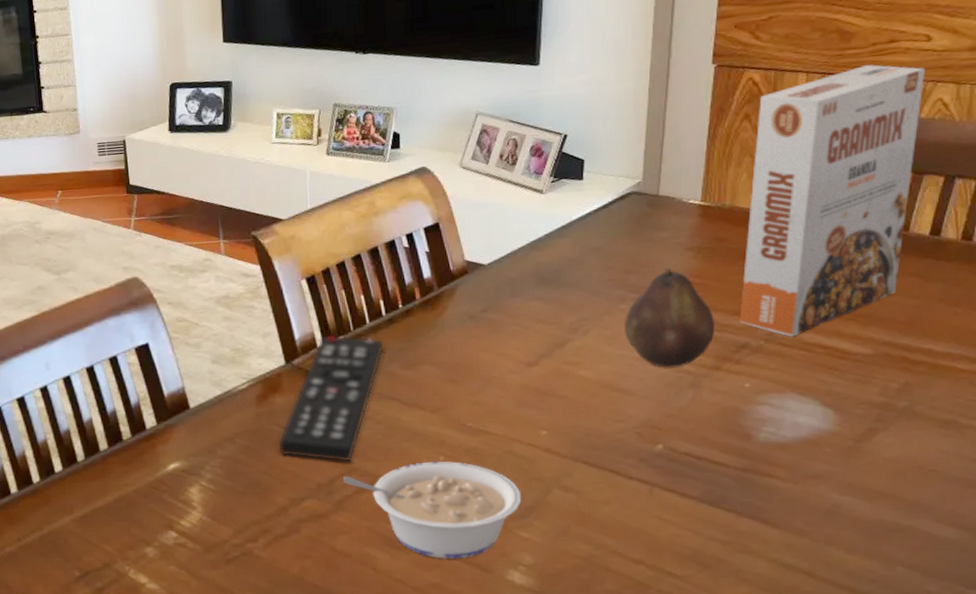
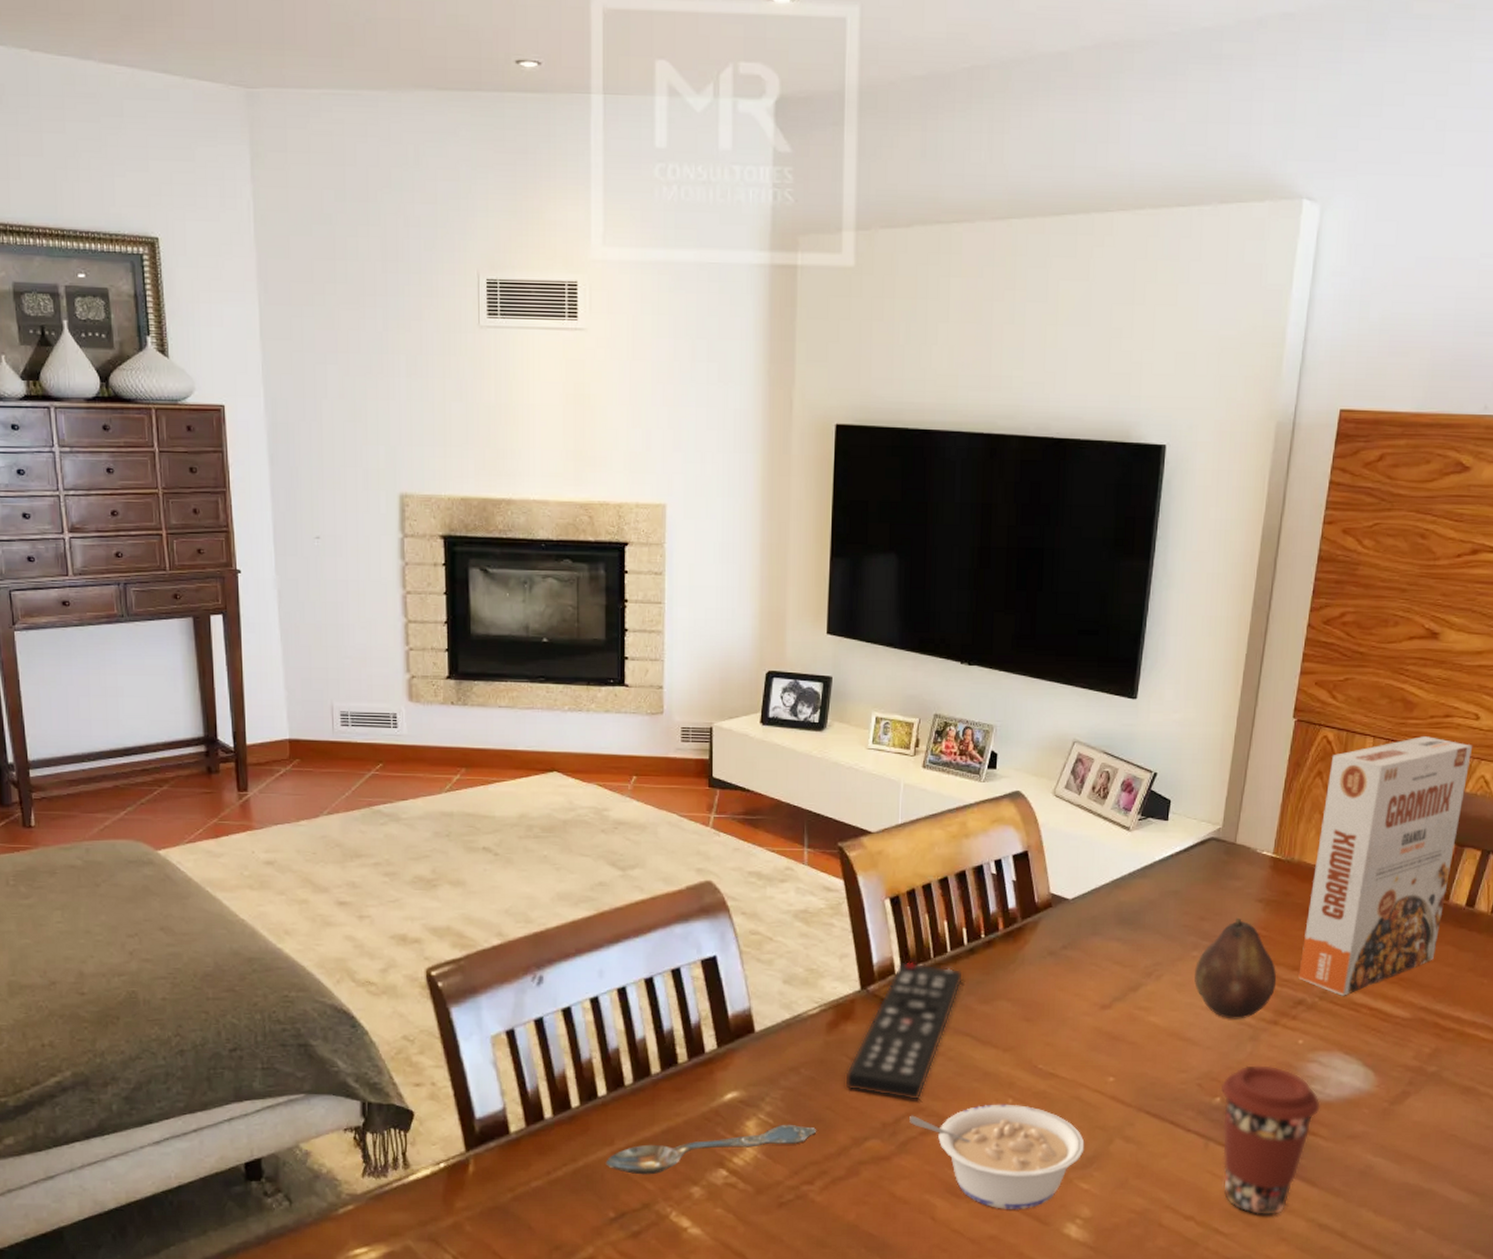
spoon: none [67,489,255,539] -> present [605,1124,816,1175]
coffee cup: none [662,410,775,558] -> present [1220,1064,1321,1217]

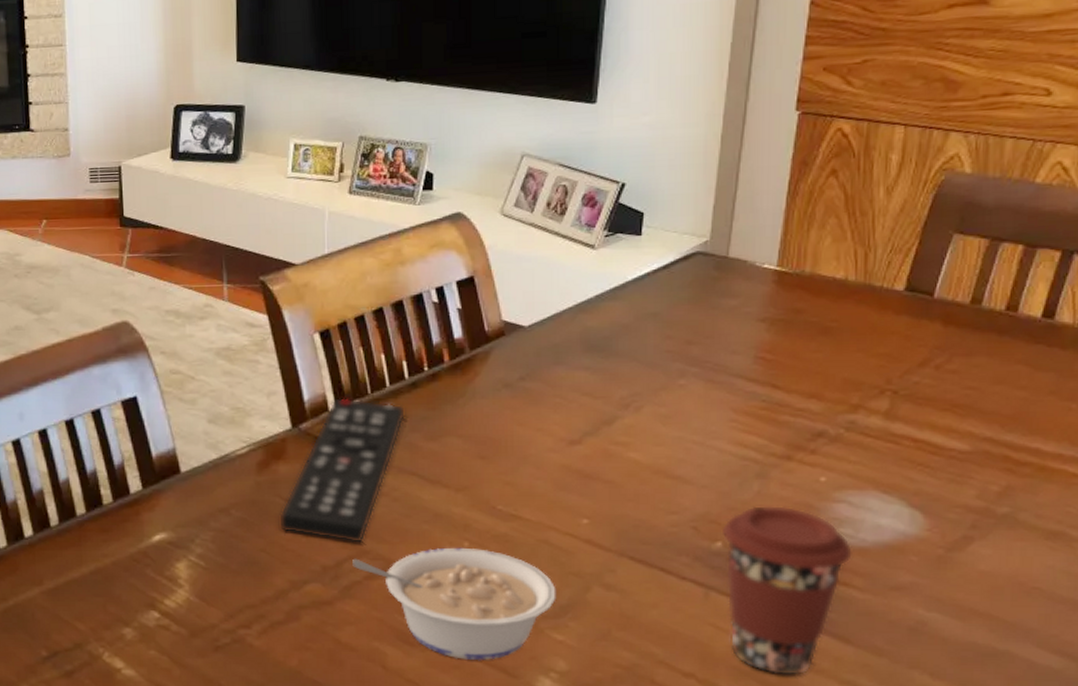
spoon: present [605,1124,816,1175] -> none [35,566,251,615]
fruit: present [1194,917,1277,1019] -> none [683,340,788,455]
cereal box: present [1298,736,1473,996] -> none [816,120,1044,426]

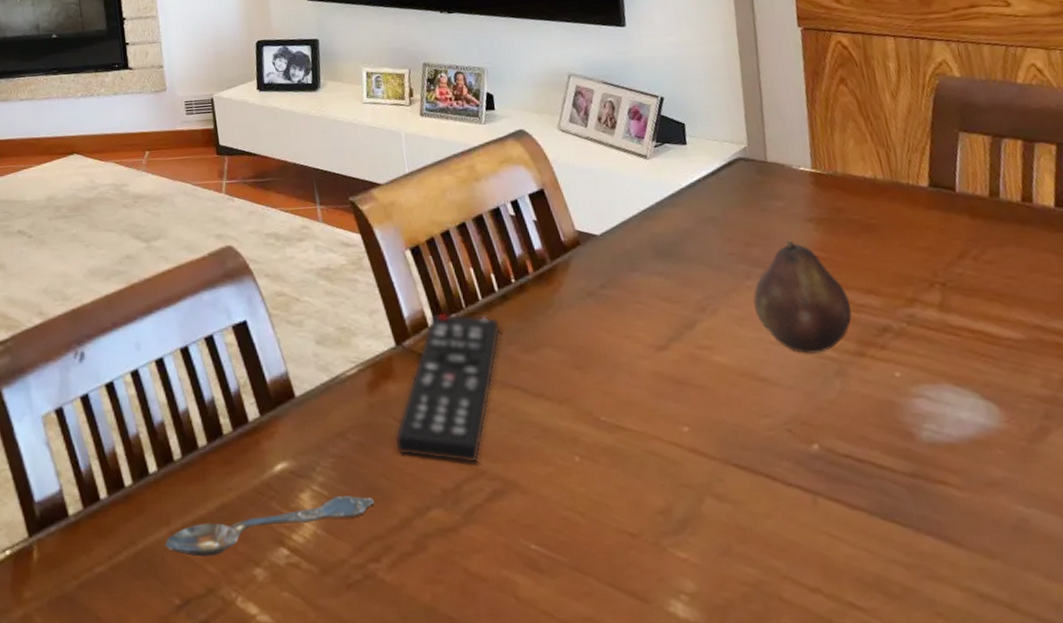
spoon: none [35,566,251,615] -> present [164,495,374,557]
legume: present [352,547,556,661] -> none [470,462,673,586]
fruit: none [683,340,788,455] -> present [753,240,852,354]
coffee cup: present [721,505,852,676] -> none [814,403,943,586]

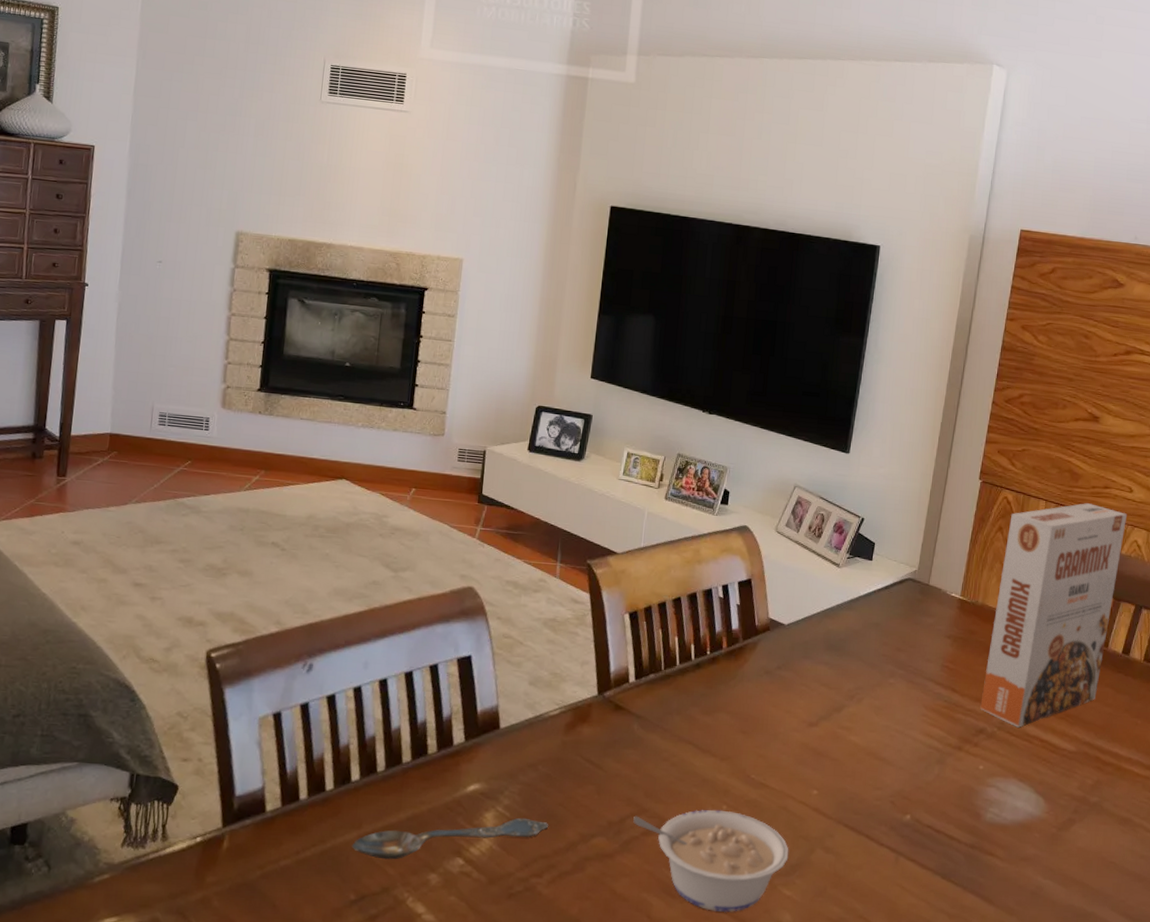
remote control: present [394,313,501,464] -> none [576,671,690,803]
legume: none [470,462,673,586] -> present [633,809,789,913]
fruit: present [753,240,852,354] -> none [891,650,962,744]
cereal box: none [852,29,1034,319] -> present [980,503,1128,728]

